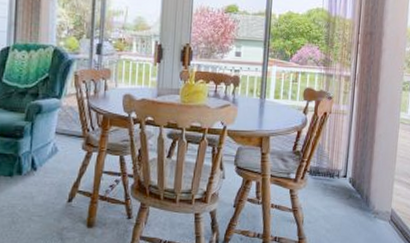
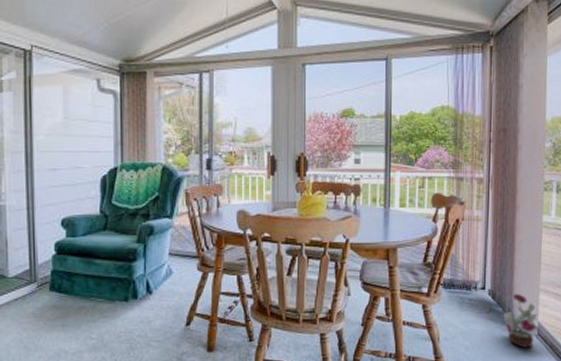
decorative plant: none [361,182,394,232] -> present [503,293,541,348]

